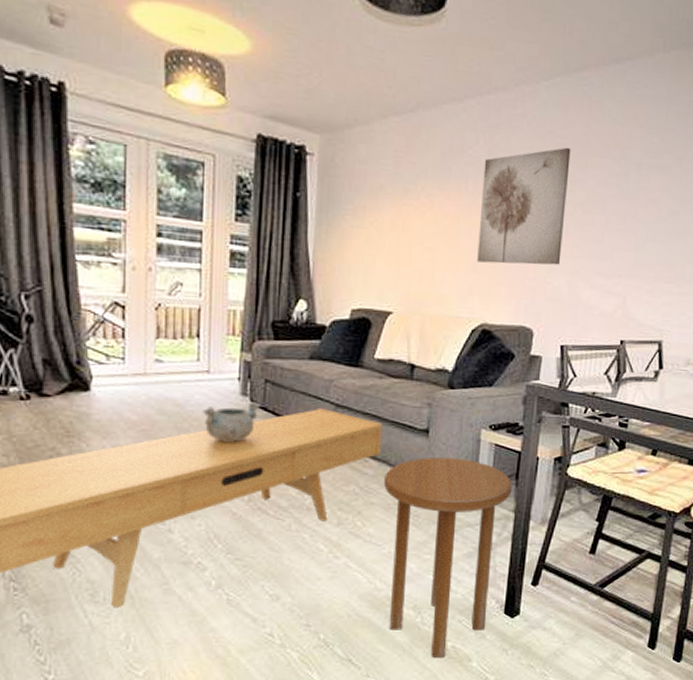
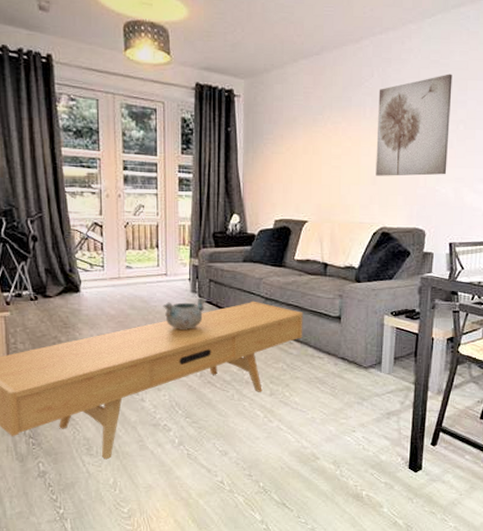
side table: present [384,458,513,658] -> none [306,340,412,505]

